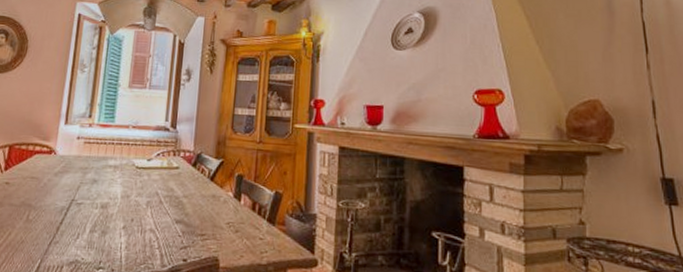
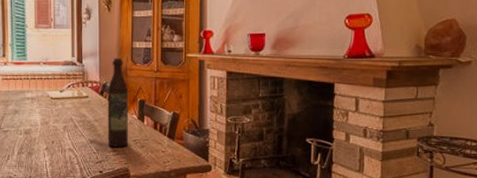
wine bottle: none [195,125,225,231] -> present [107,58,128,147]

